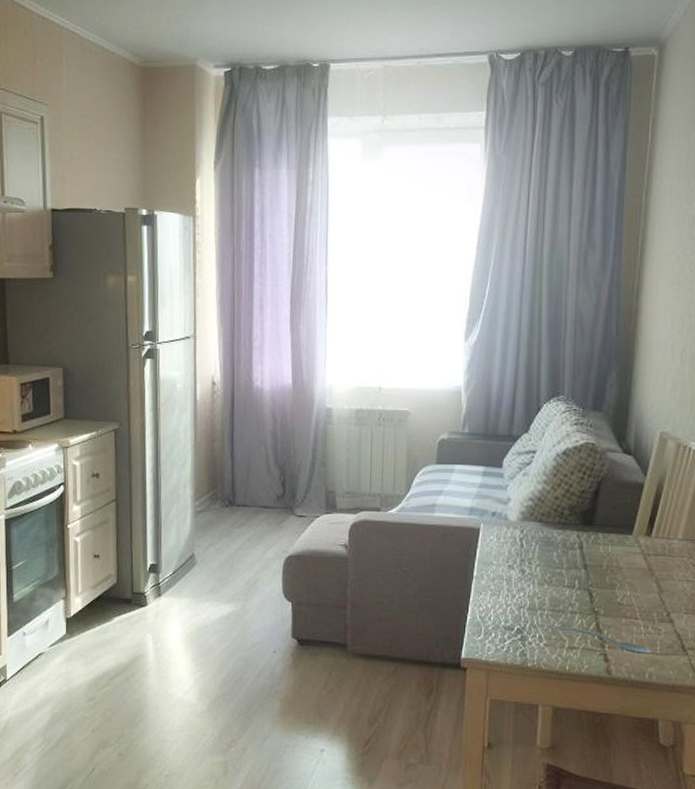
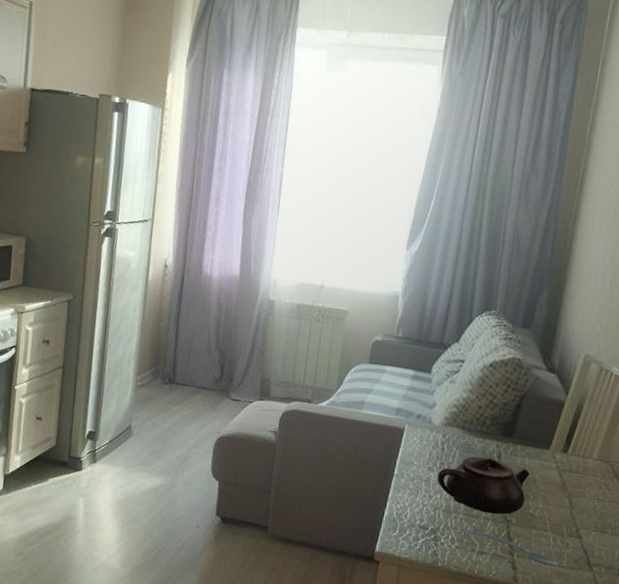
teapot: none [518,549,614,607] -> present [437,456,530,515]

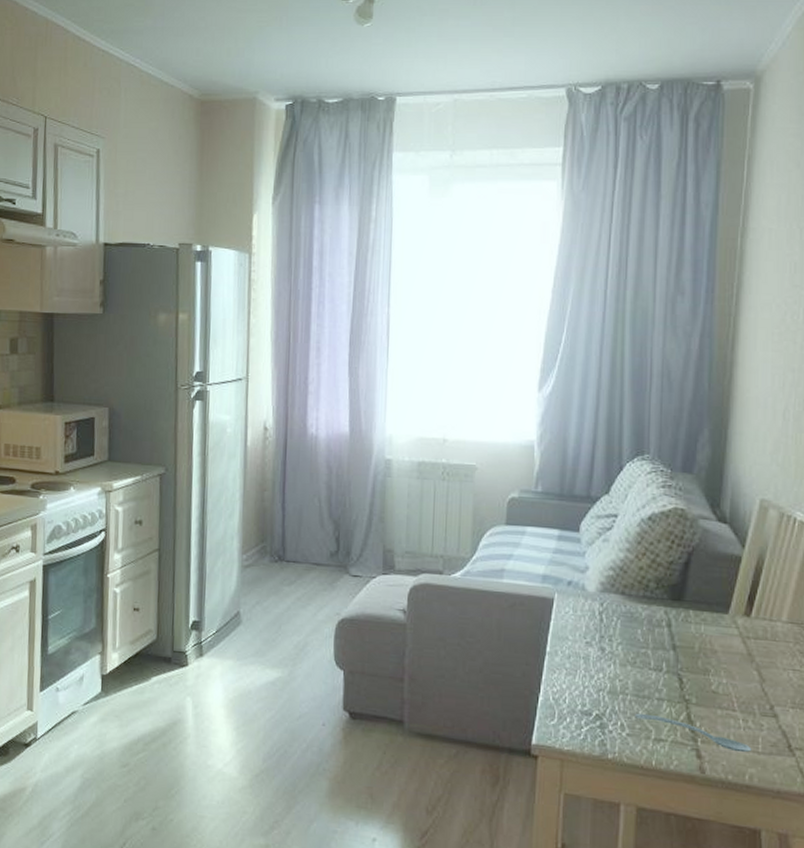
teapot: present [437,456,530,515] -> none [597,626,708,694]

